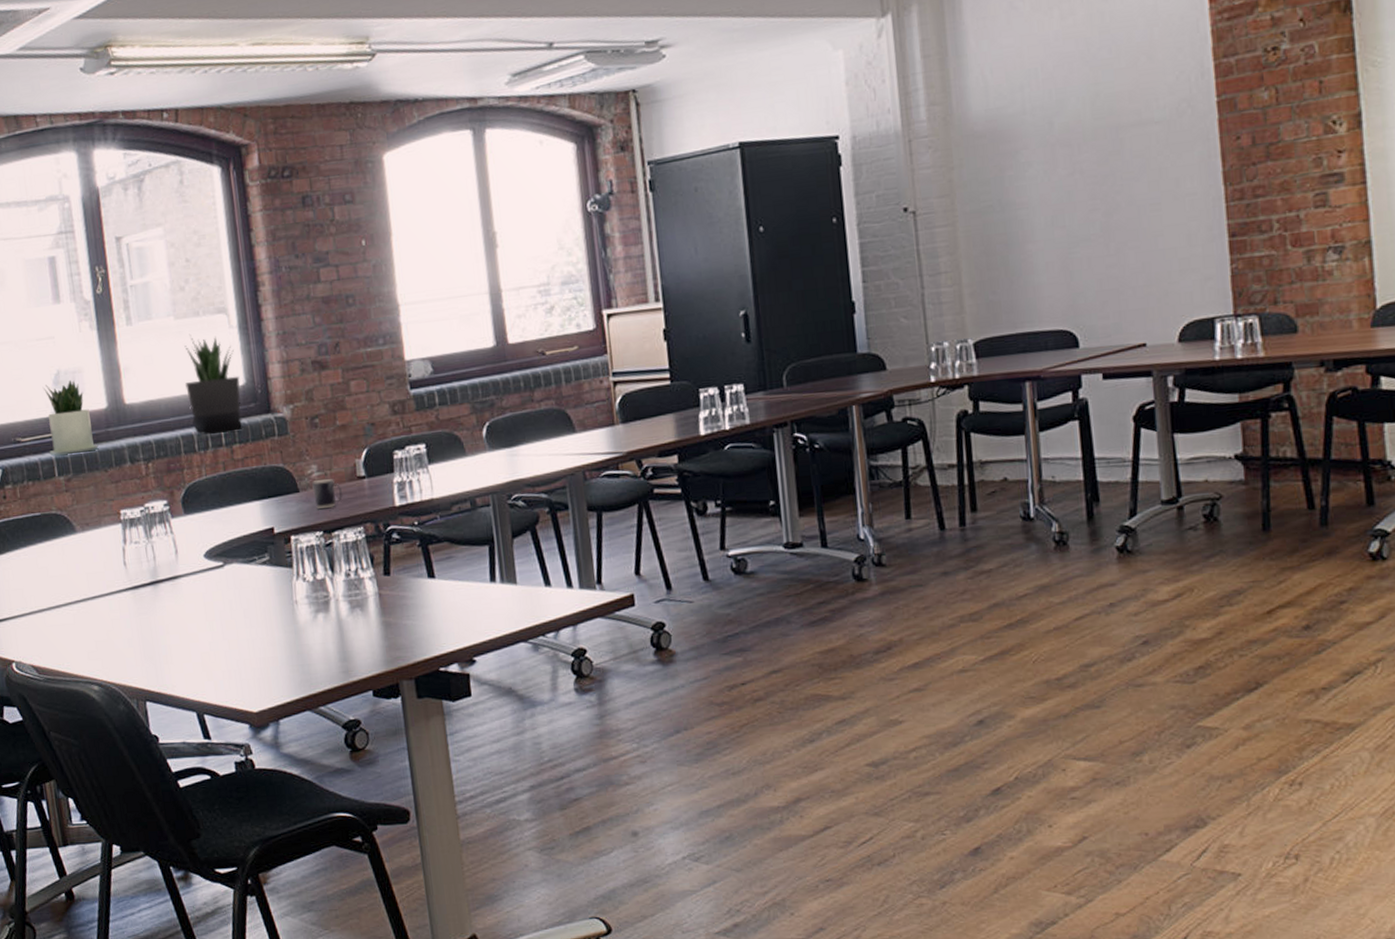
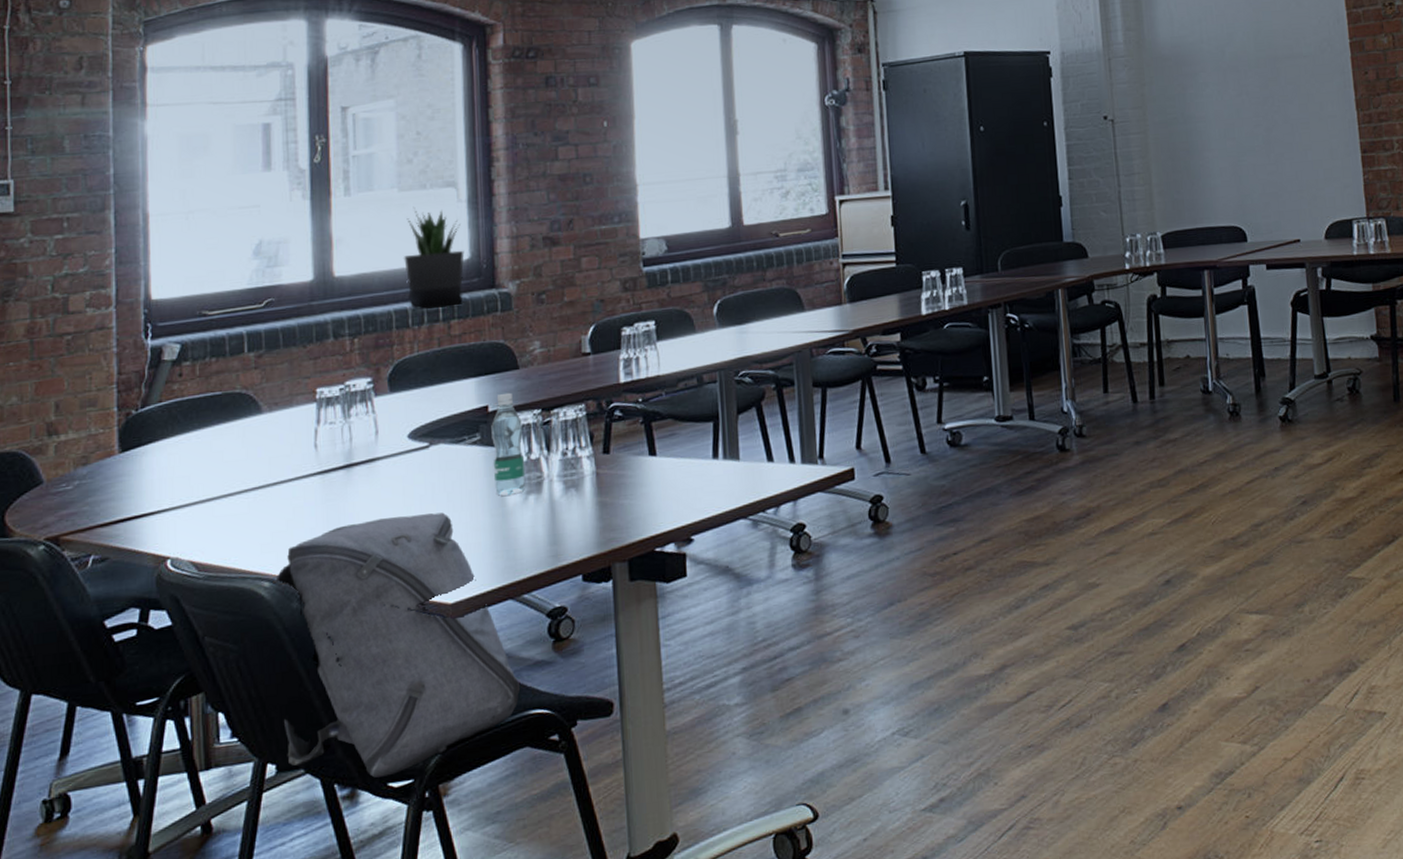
planter: present [44,379,99,456] -> none [239,250,299,331]
backpack: none [102,628,323,863] -> present [274,512,520,778]
bottle: none [278,515,314,614] -> present [491,392,526,496]
mug: present [311,478,342,509] -> none [532,355,565,386]

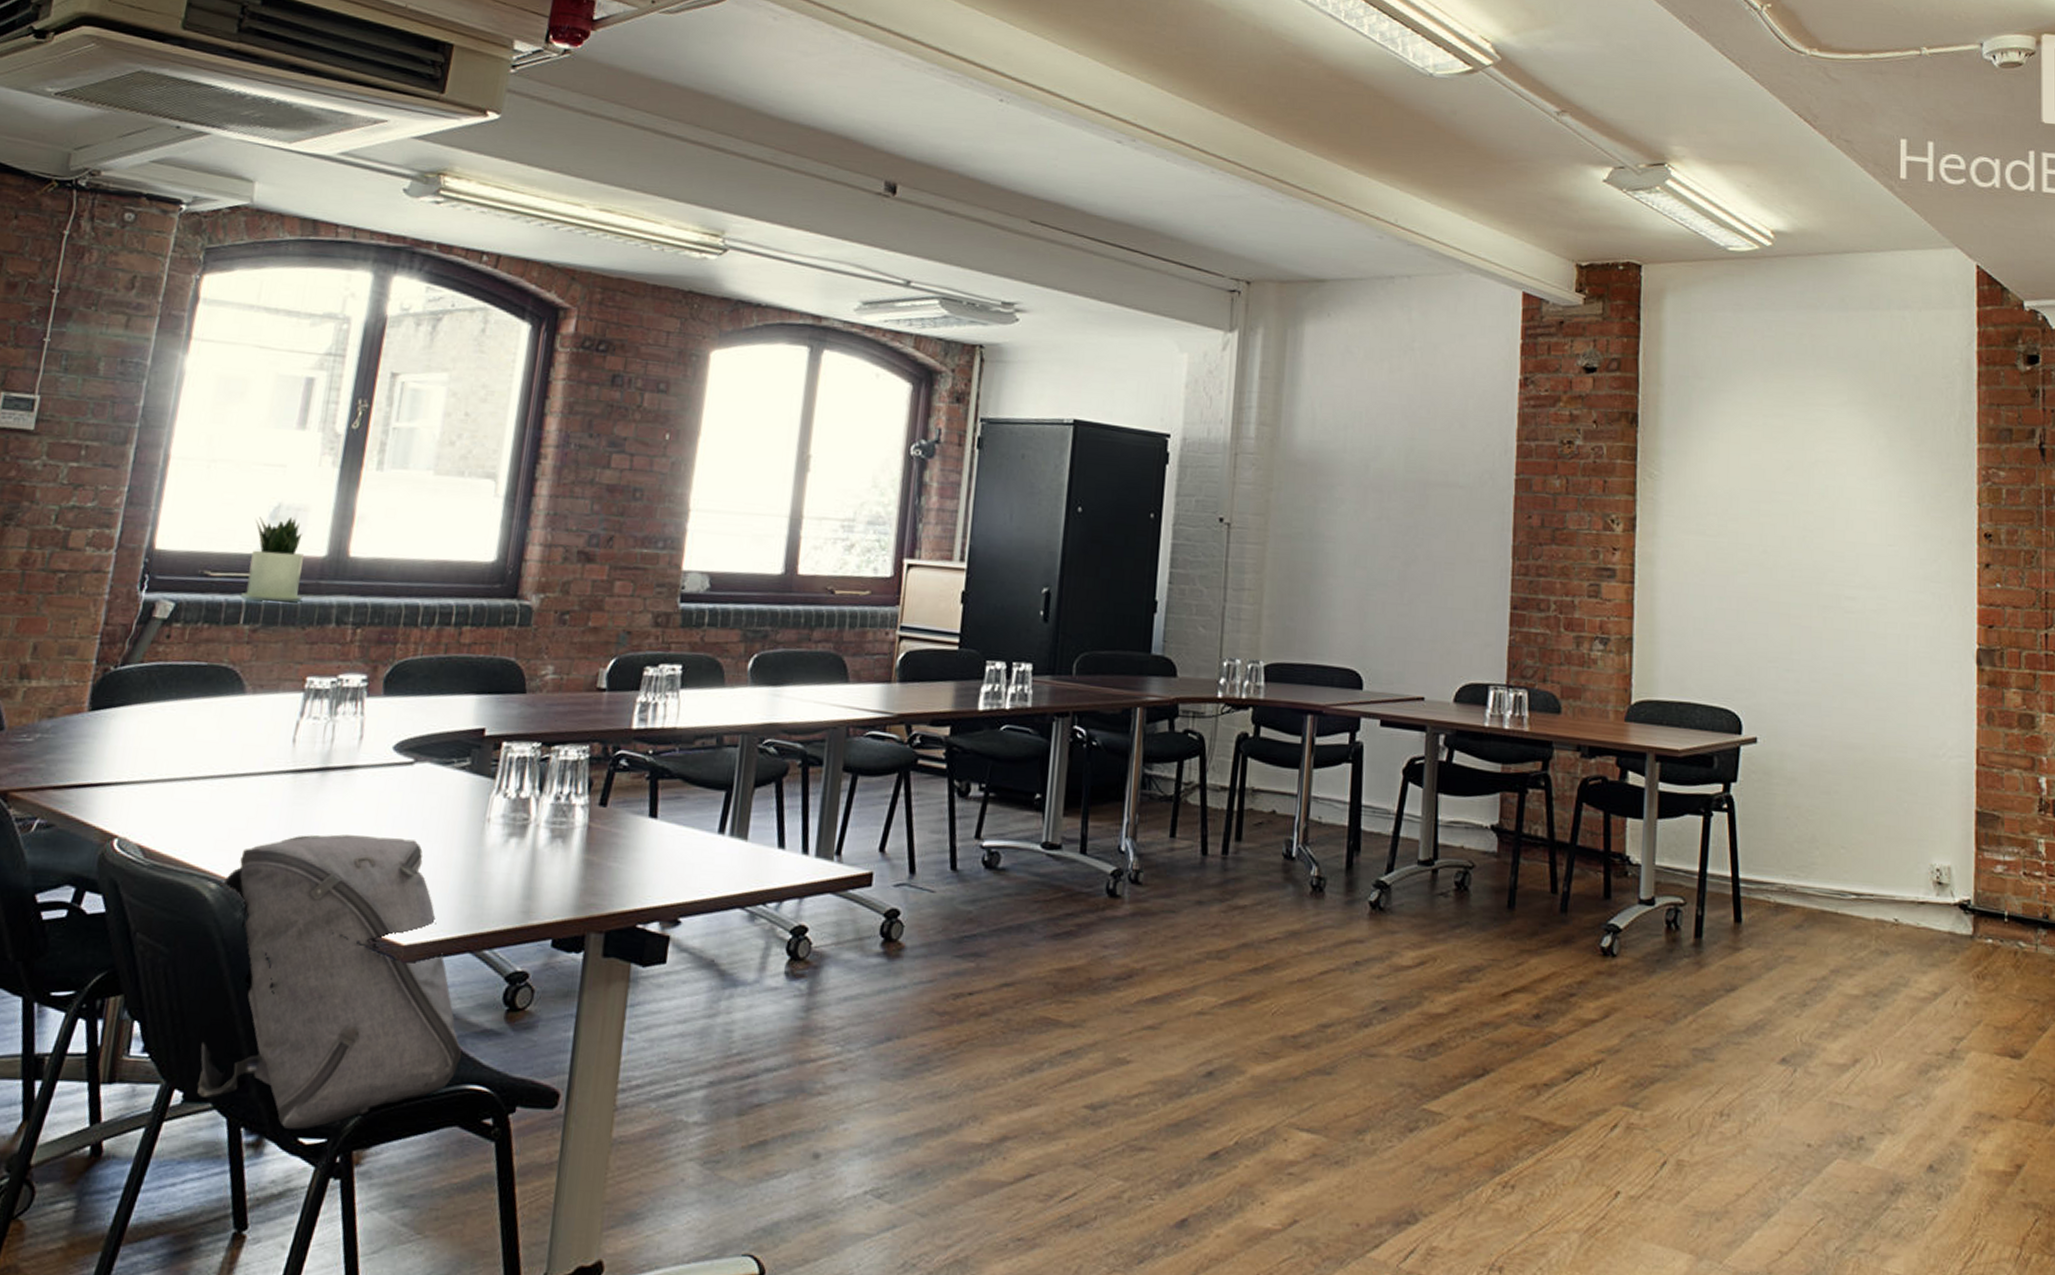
planter: none [239,250,299,331] -> present [239,516,304,603]
planter: present [404,207,464,310] -> none [423,495,493,611]
bottle: present [491,392,526,496] -> none [475,717,518,834]

